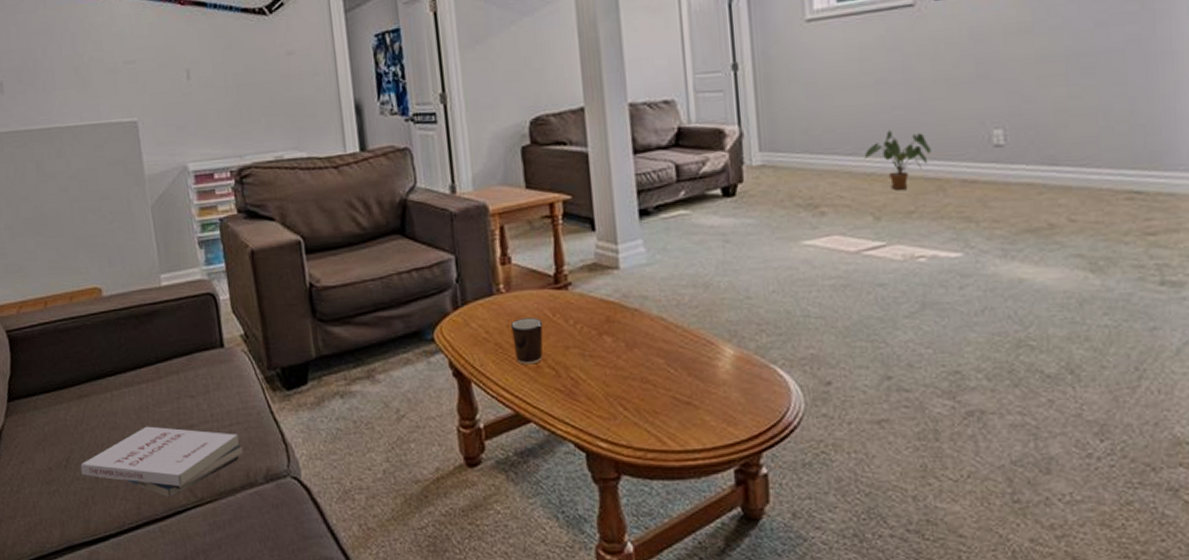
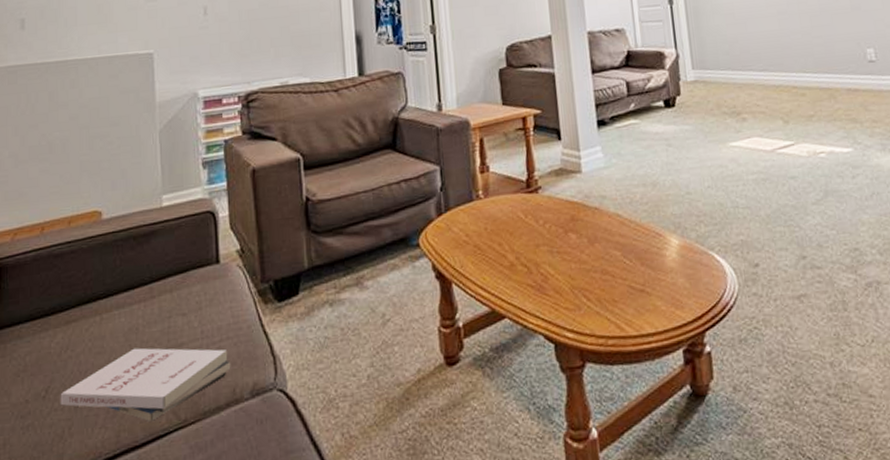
mug: present [510,318,543,365] -> none [487,220,517,264]
house plant: present [864,130,931,190] -> none [773,50,823,98]

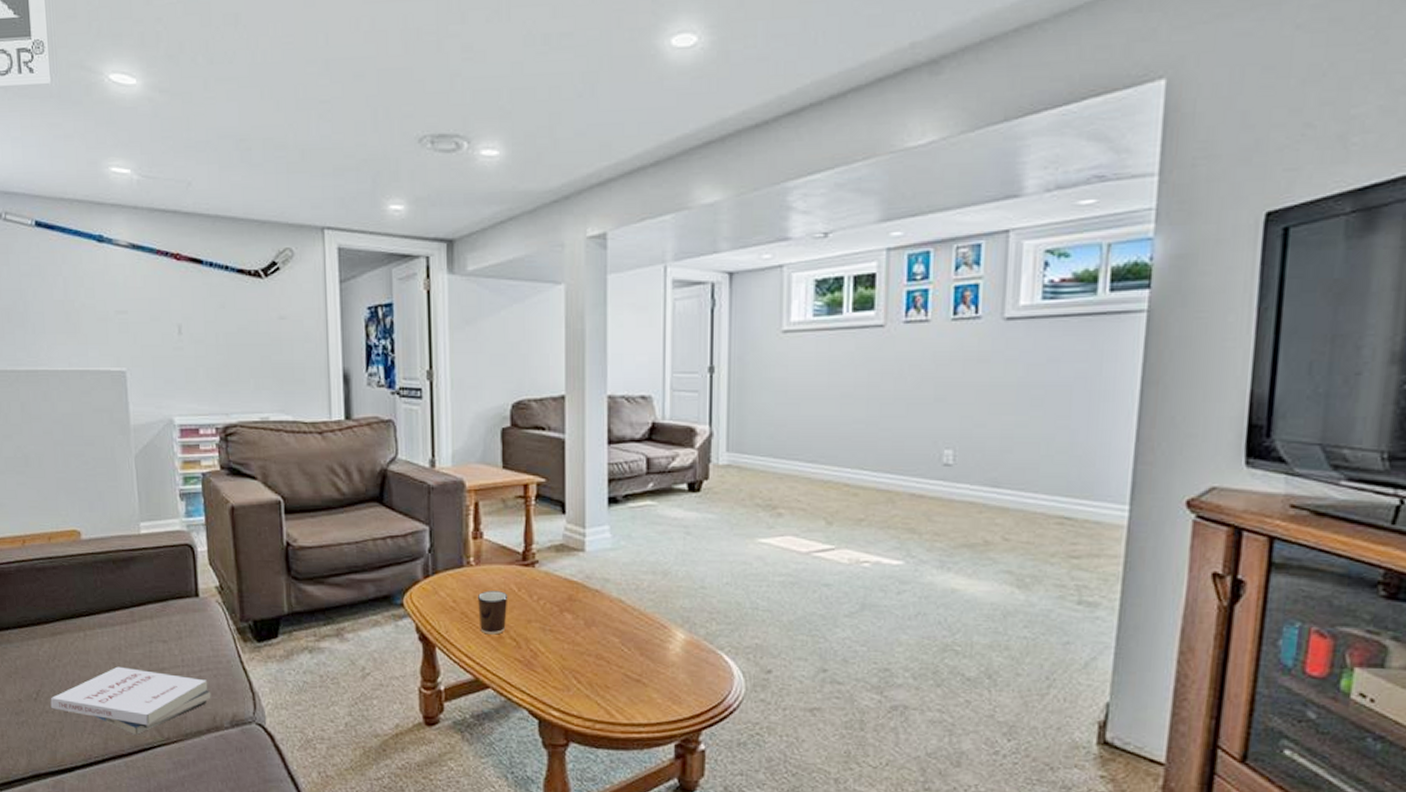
mug: none [487,220,517,264] -> present [477,591,508,635]

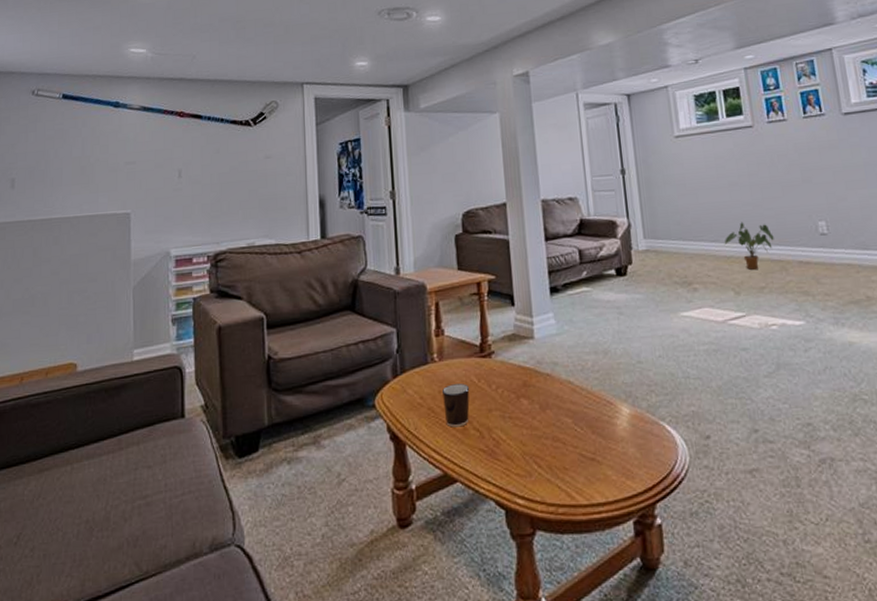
books: present [50,666,211,735] -> none [30,498,192,572]
house plant: none [823,442,885,498] -> present [724,222,774,270]

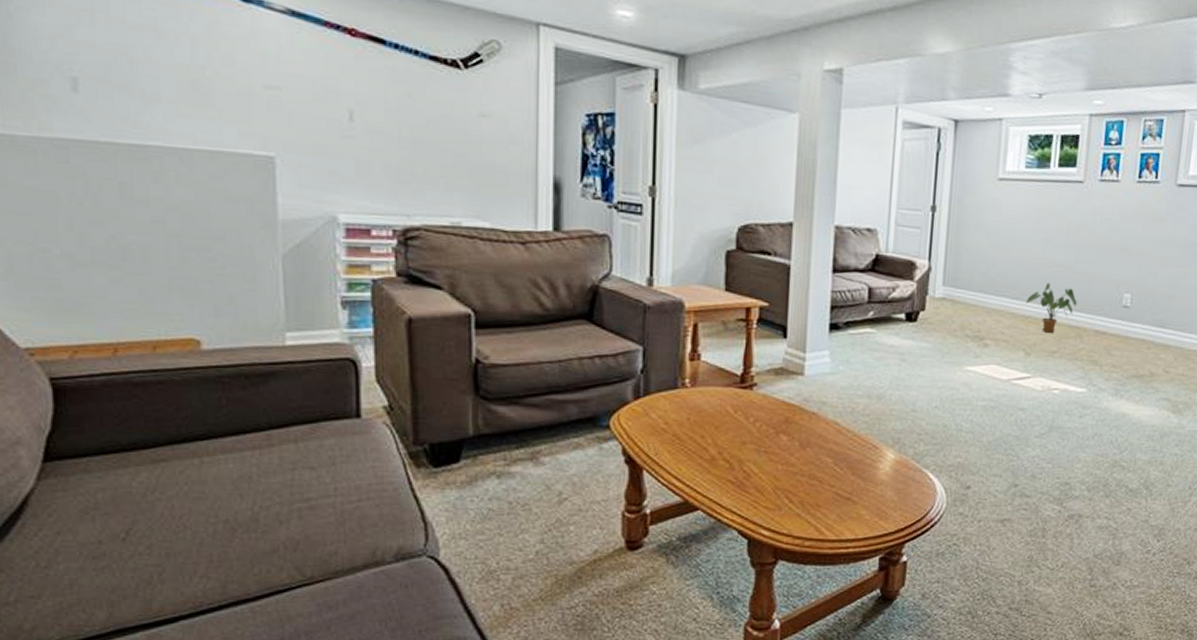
mug: present [441,383,470,428] -> none [690,413,724,457]

